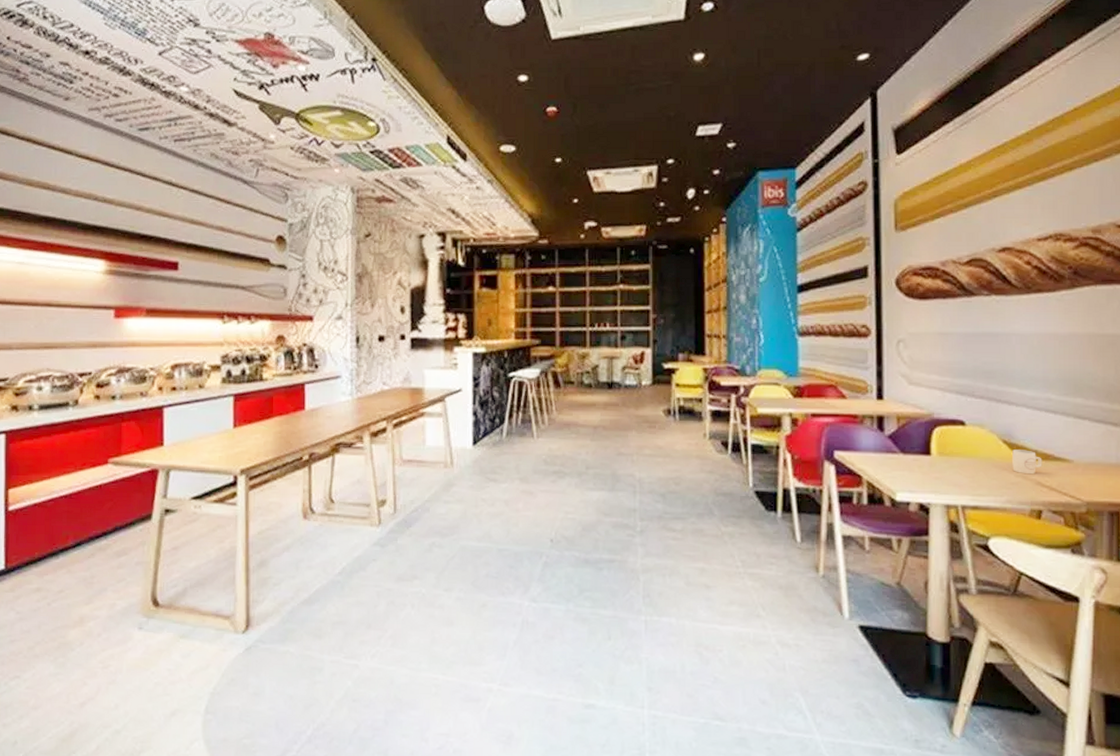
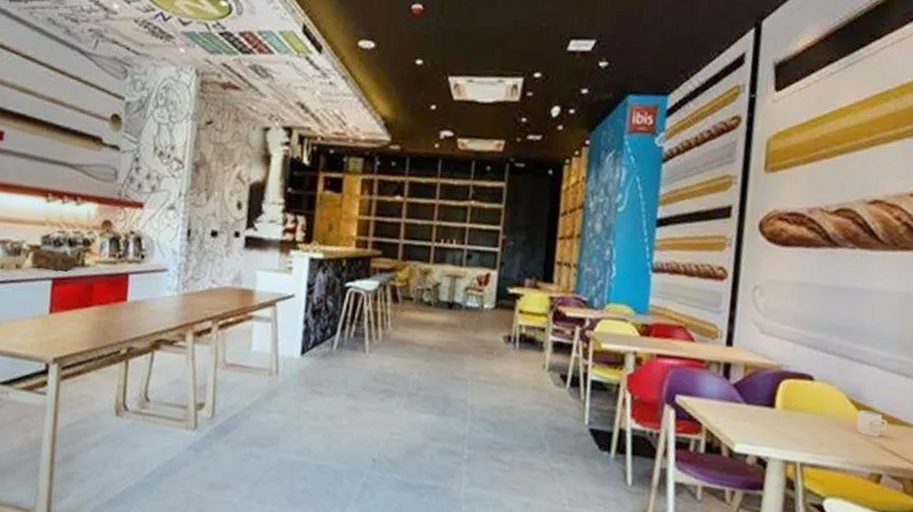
bread loaf: none [211,366,254,388] -> present [29,247,76,273]

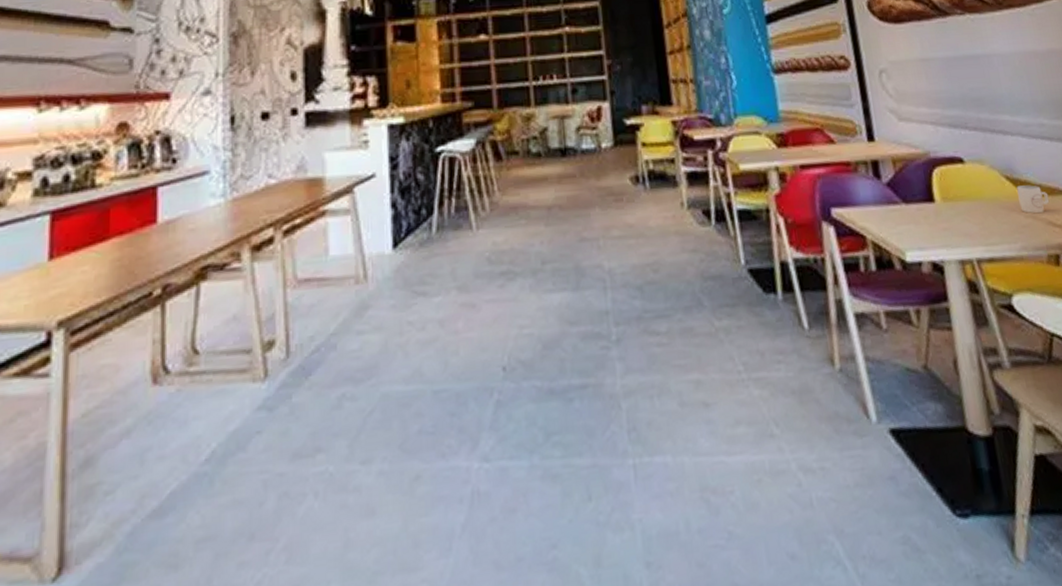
bread loaf: present [29,247,76,273] -> none [17,173,83,203]

